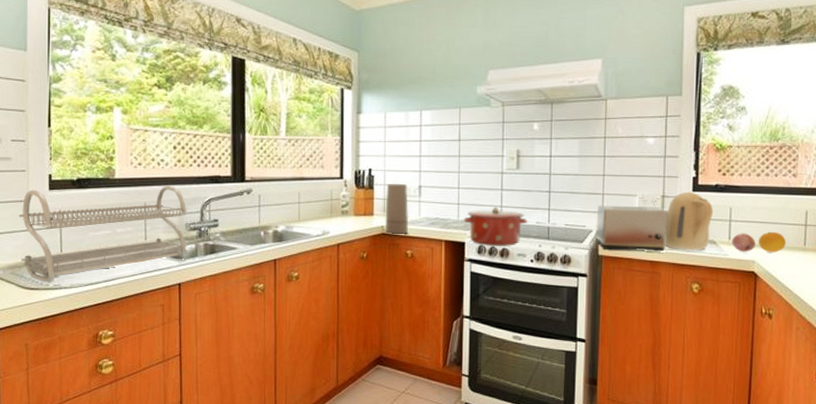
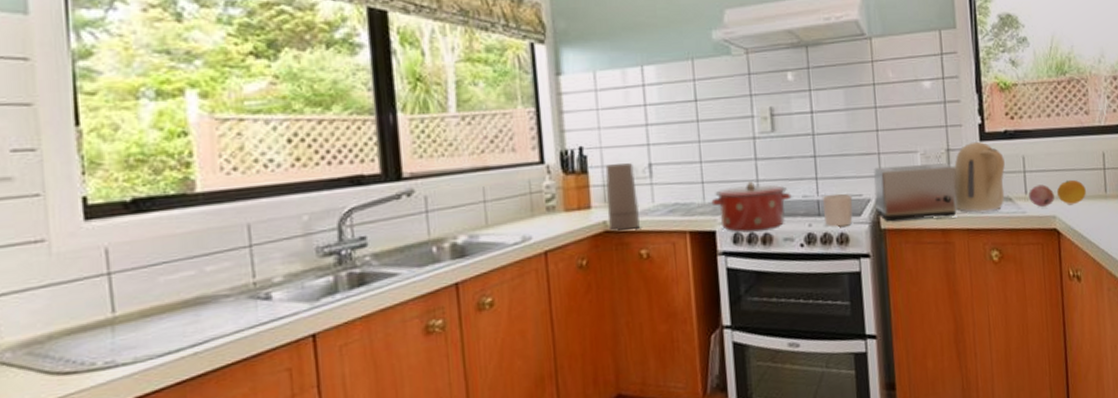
dish rack: present [19,186,188,283] -> none [33,196,323,362]
mug: none [551,223,577,250] -> present [822,193,853,227]

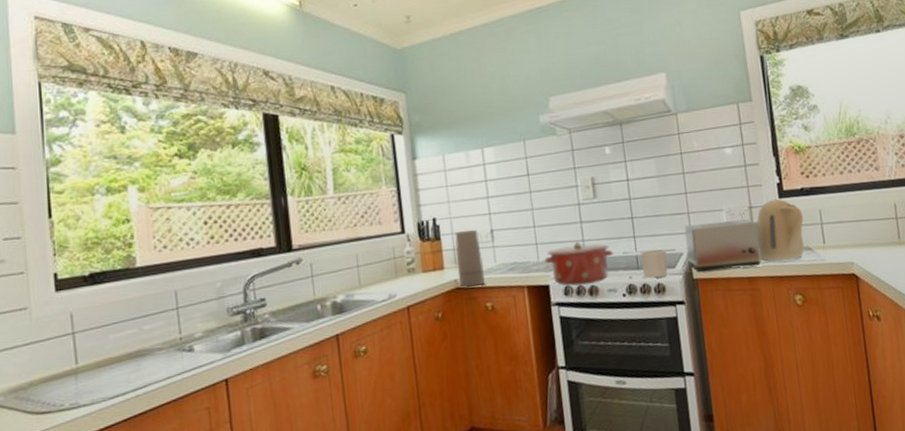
fruit: present [1029,184,1055,208] -> none [826,234,851,255]
fruit: present [1056,179,1086,205] -> none [852,229,881,252]

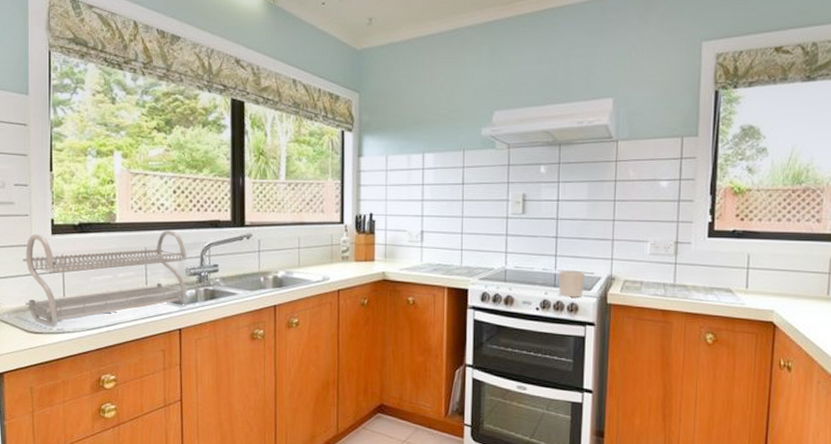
dish rack: none [19,267,233,404] -> present [22,231,188,327]
canister: present [454,230,485,289] -> none [386,229,411,281]
casserole: present [544,241,613,286] -> none [467,253,533,294]
toaster: present [684,219,762,272] -> none [604,251,682,301]
kettle: present [756,198,805,261] -> none [678,237,730,299]

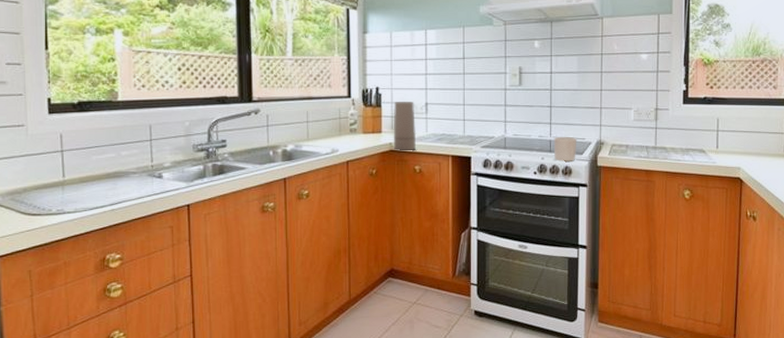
dish rack: present [22,231,188,327] -> none [17,108,196,208]
canister: none [386,229,411,281] -> present [393,102,417,151]

